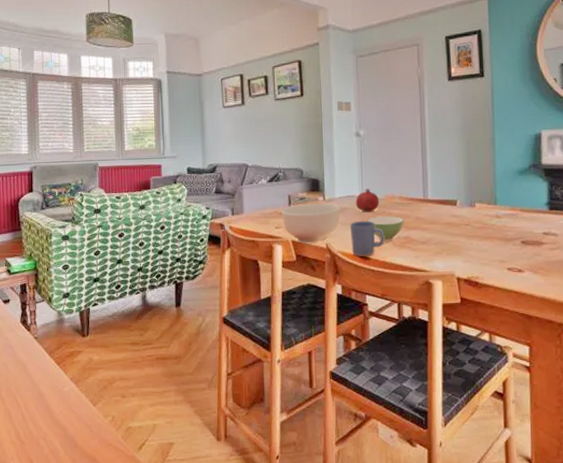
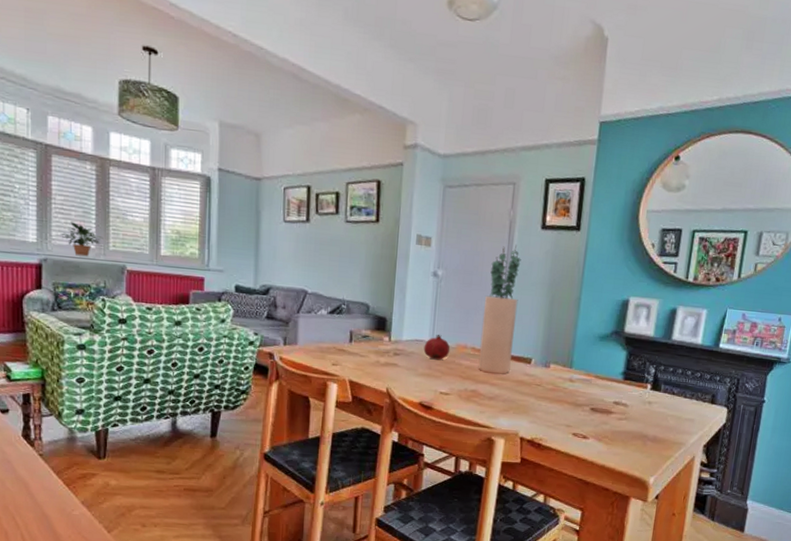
potted plant: none [46,133,79,160] -> present [61,221,104,257]
bowl: present [281,203,341,242] -> none [340,342,407,385]
mug: present [349,220,385,256] -> none [414,367,451,406]
bowl: present [366,216,404,242] -> none [433,365,474,394]
vase: none [405,98,438,219] -> present [478,245,521,375]

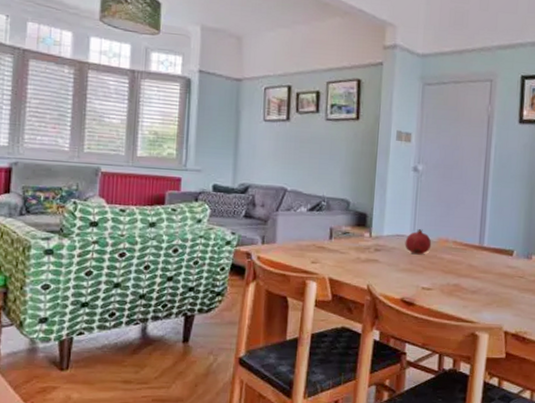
potted plant: present [61,221,104,257] -> none [34,125,78,160]
vase: present [478,245,521,375] -> none [460,139,500,267]

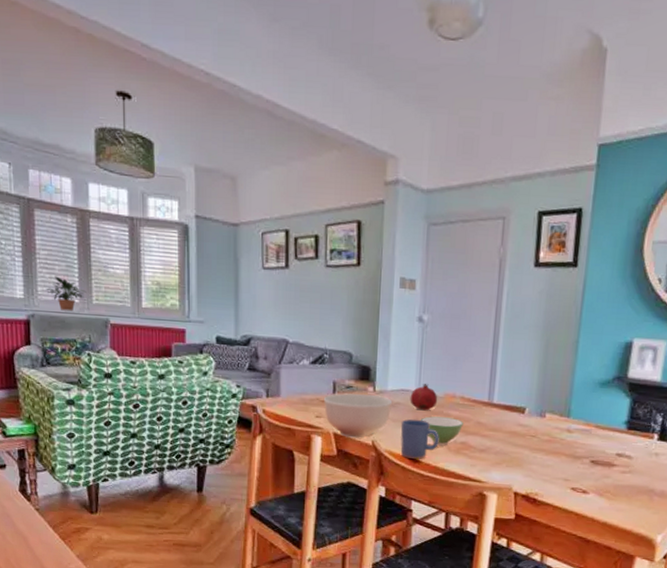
potted plant: none [34,125,78,160] -> present [46,276,87,312]
bowl: none [319,239,388,282] -> present [323,393,393,438]
mug: none [395,263,433,302] -> present [400,419,439,459]
bowl: none [414,260,456,289] -> present [420,416,463,446]

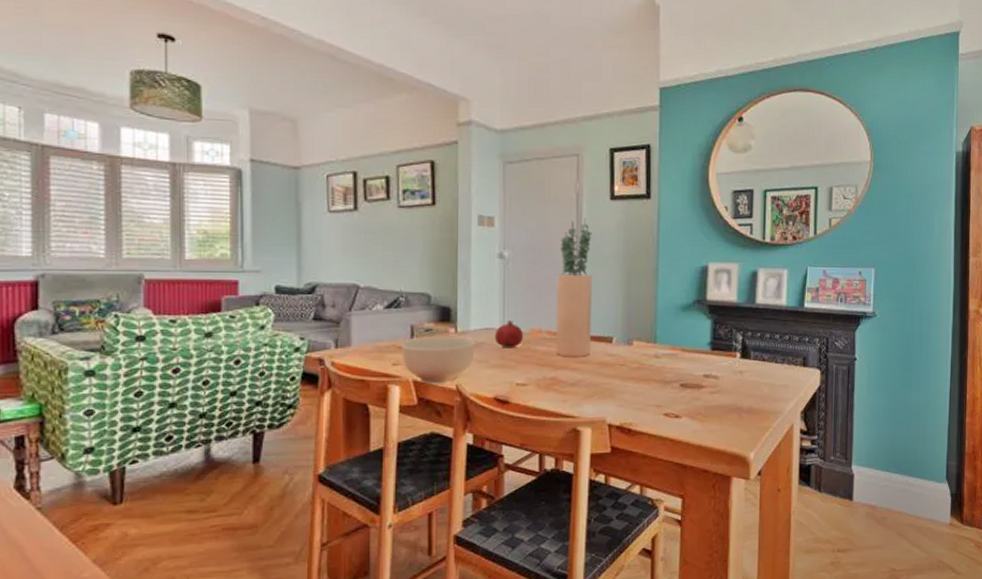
potted plant: present [46,276,87,312] -> none [62,230,115,268]
mug: present [400,419,439,459] -> none [486,358,528,400]
bowl: present [420,416,463,446] -> none [506,353,552,384]
vase: none [468,285,513,425] -> present [555,218,593,357]

